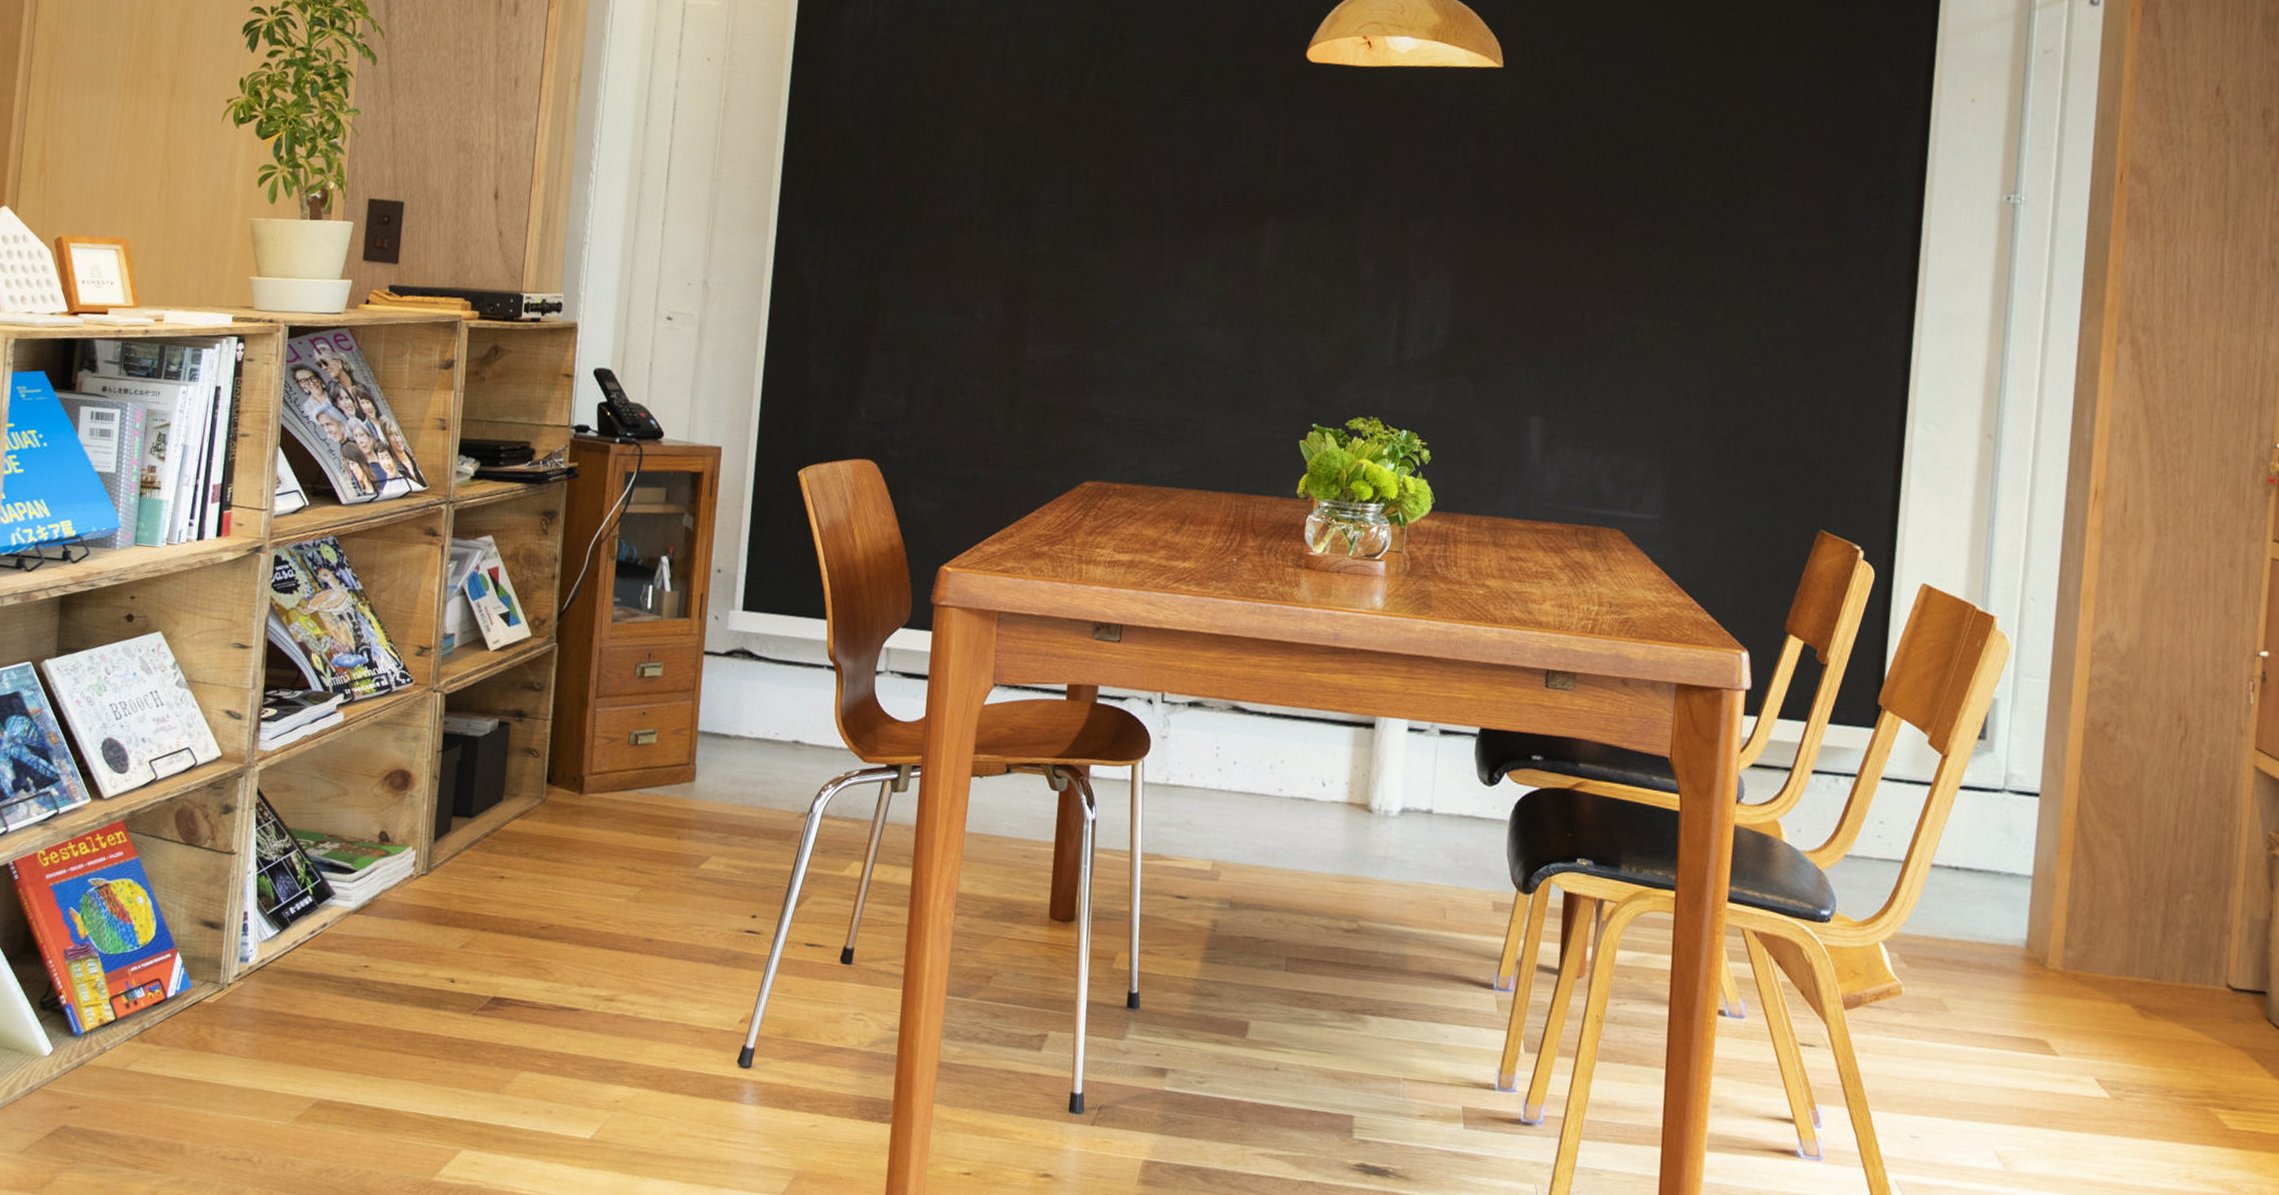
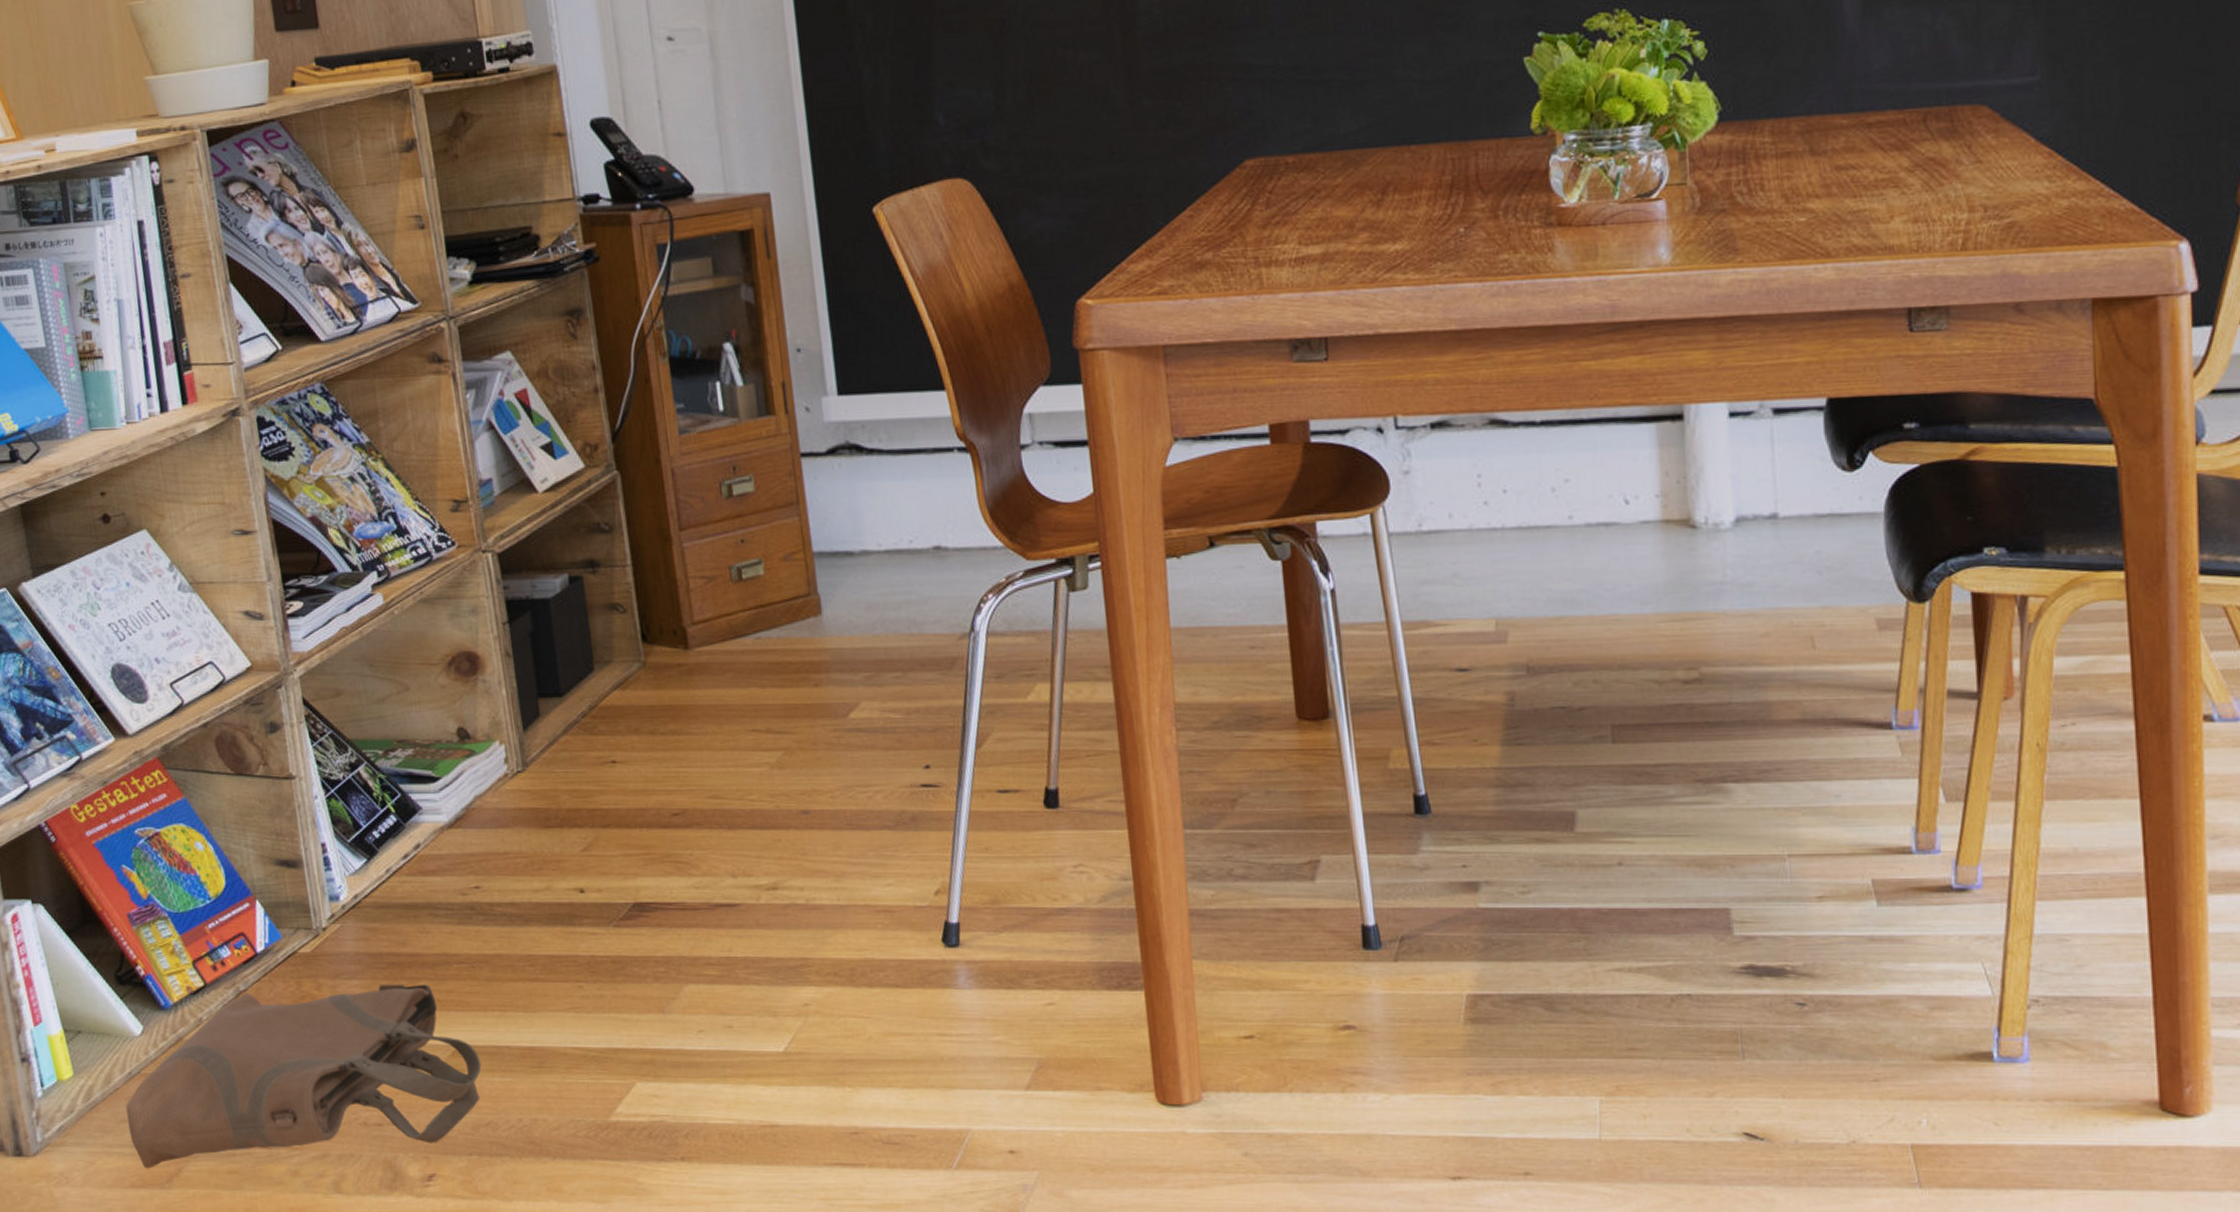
tote bag: none [17,1031,336,1182] -> present [126,984,482,1169]

